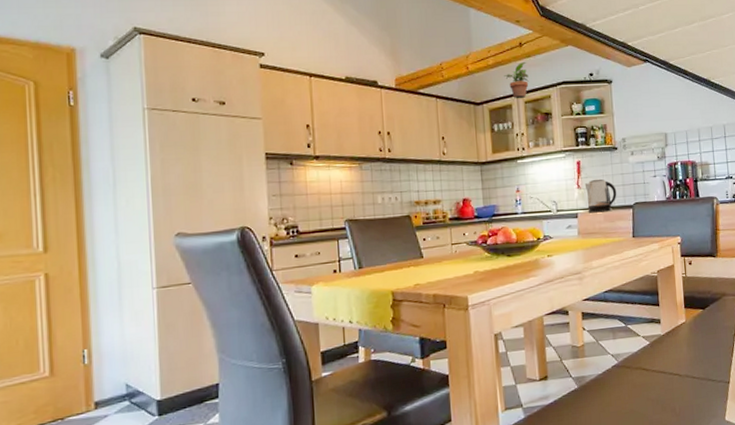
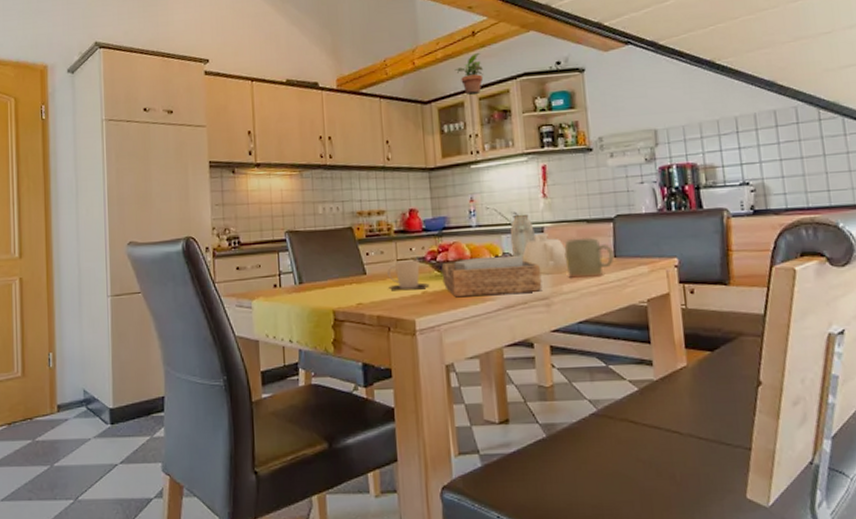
cup: none [443,243,481,271] -> present [387,260,430,291]
napkin holder: none [491,238,576,275] -> present [441,256,543,298]
vase: none [550,202,571,240] -> present [510,213,535,258]
teapot: none [559,218,598,254] -> present [522,232,569,275]
kettle: present [584,178,617,213] -> none [551,186,593,227]
mug: none [594,221,633,255] -> present [564,237,614,278]

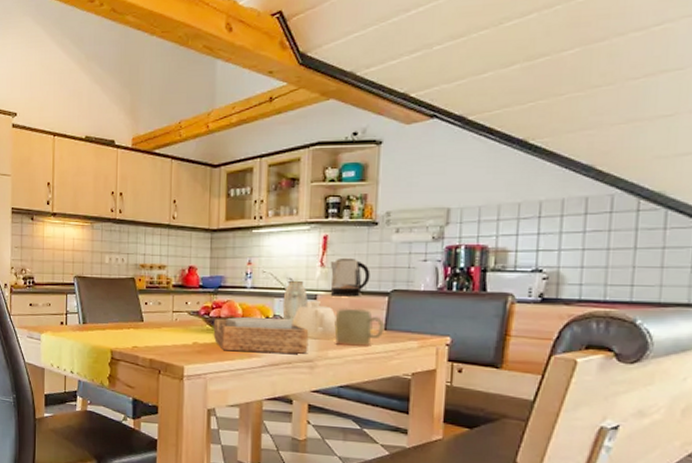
cup: present [387,260,430,291] -> none [163,312,201,340]
potted plant: present [454,52,484,96] -> none [247,118,276,162]
kettle: none [551,186,593,227] -> present [330,257,371,297]

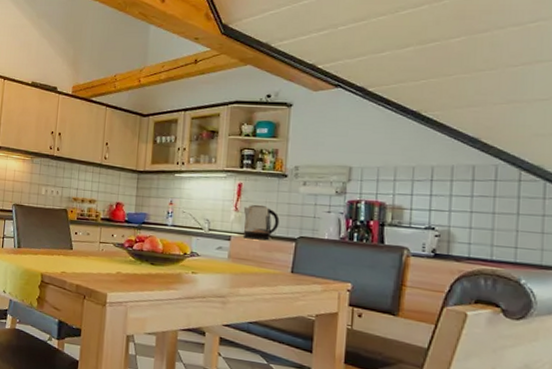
napkin holder: present [213,316,309,354] -> none [135,251,223,290]
vase: present [282,280,308,321] -> none [199,221,222,259]
teapot: present [292,300,337,340] -> none [207,240,248,279]
mug: present [334,308,385,346] -> none [245,250,292,287]

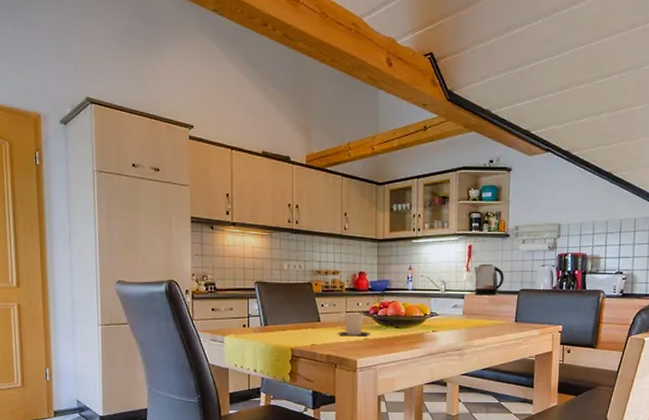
cup: none [89,243,124,270] -> present [338,313,371,337]

